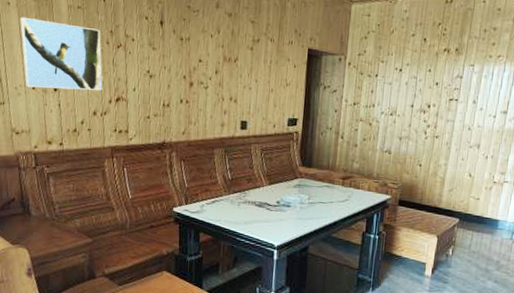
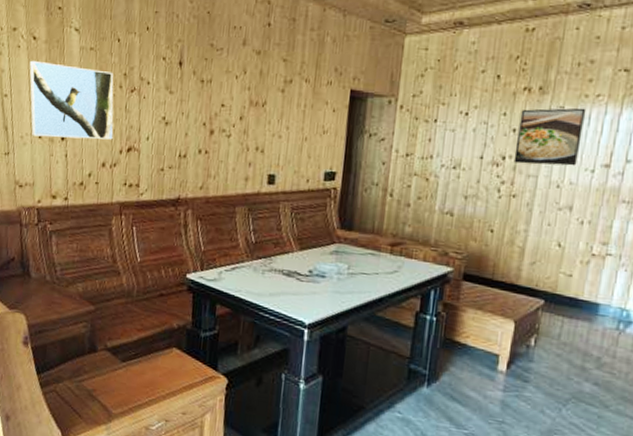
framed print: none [436,66,490,113] -> present [513,107,587,166]

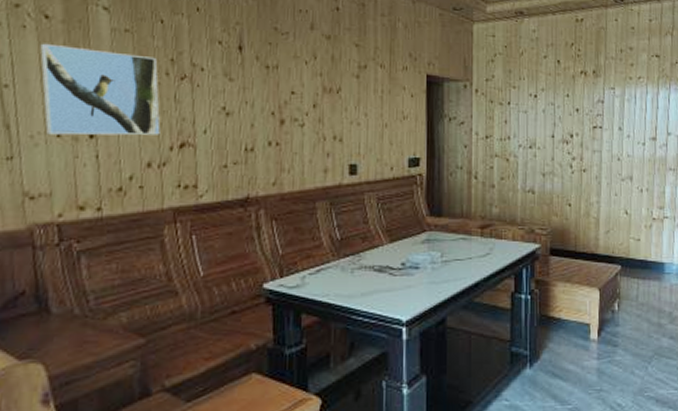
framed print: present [513,107,587,166] -> none [580,88,632,141]

